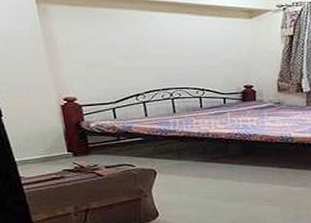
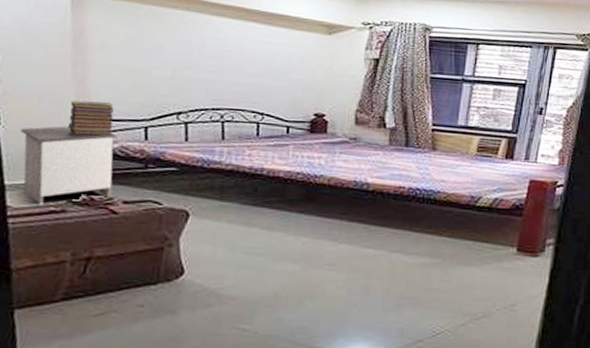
nightstand: none [18,113,96,174] -> present [20,125,117,204]
book stack: none [52,92,89,119] -> present [67,100,114,136]

